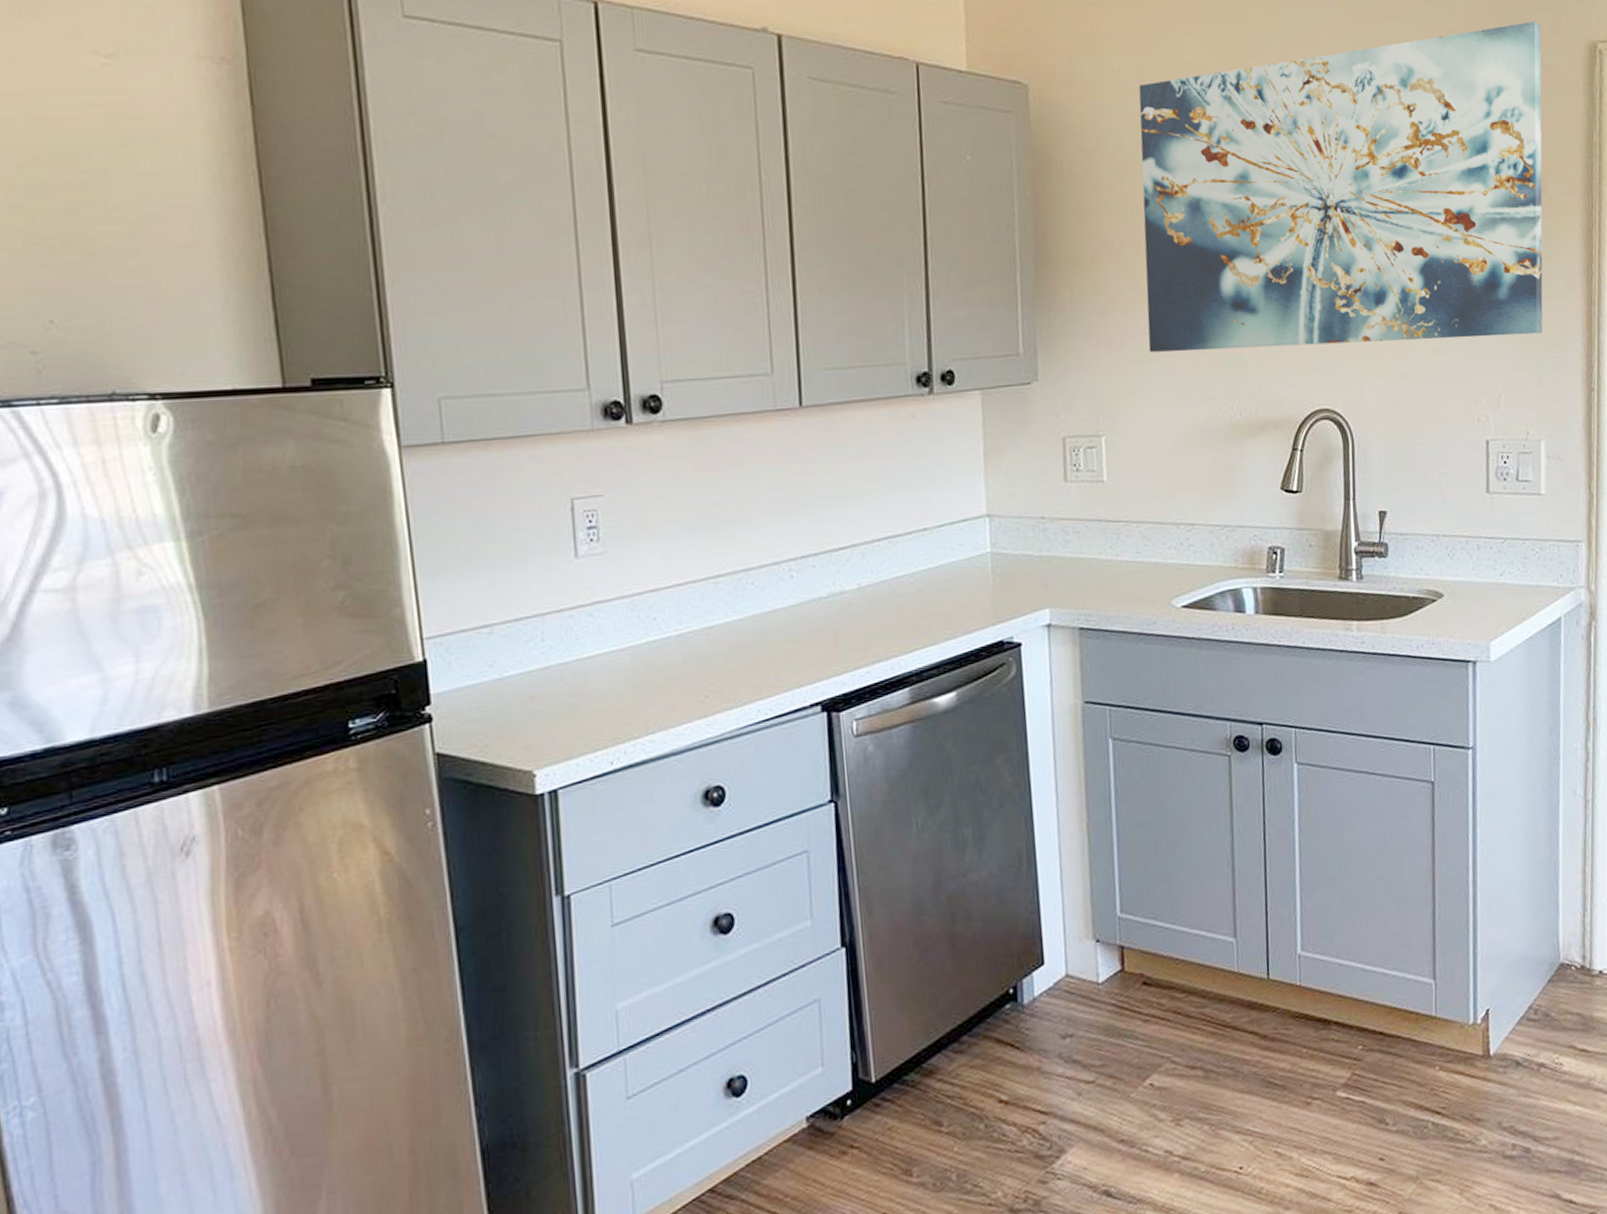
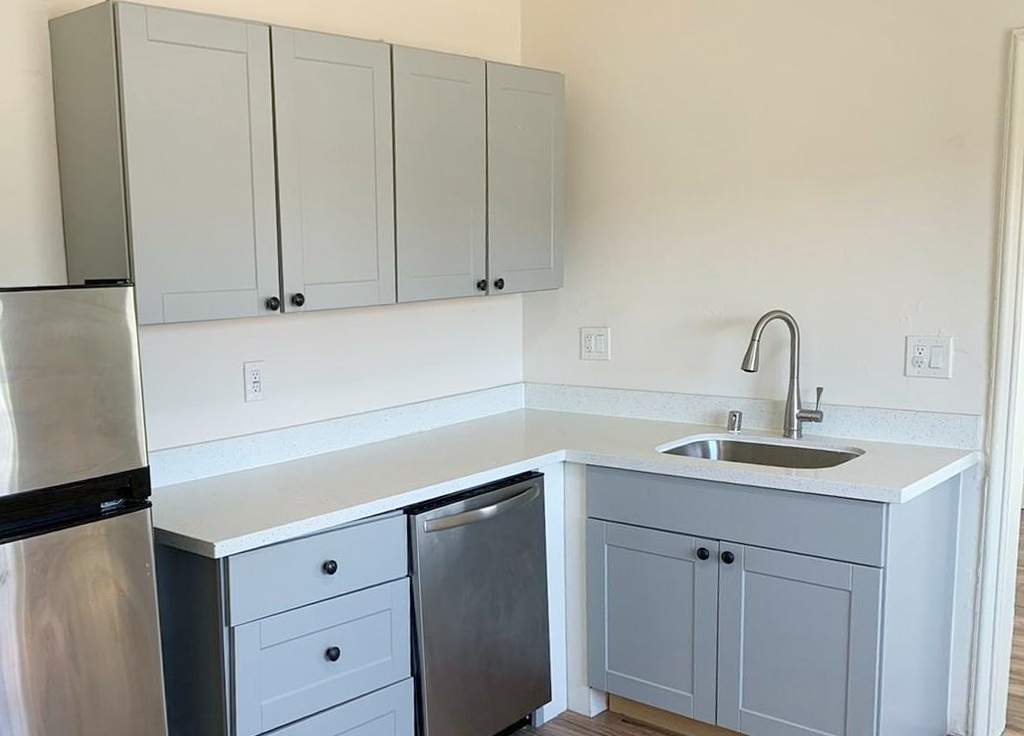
wall art: present [1139,22,1543,352] -> none [645,15,966,267]

